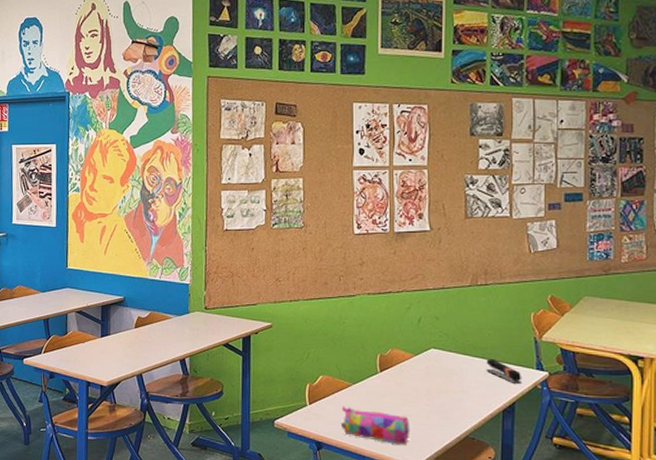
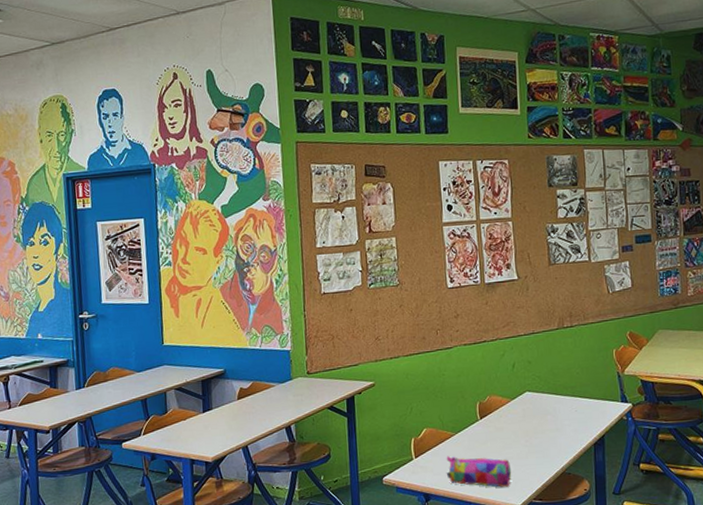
stapler: present [486,359,521,385] -> none [576,396,609,418]

